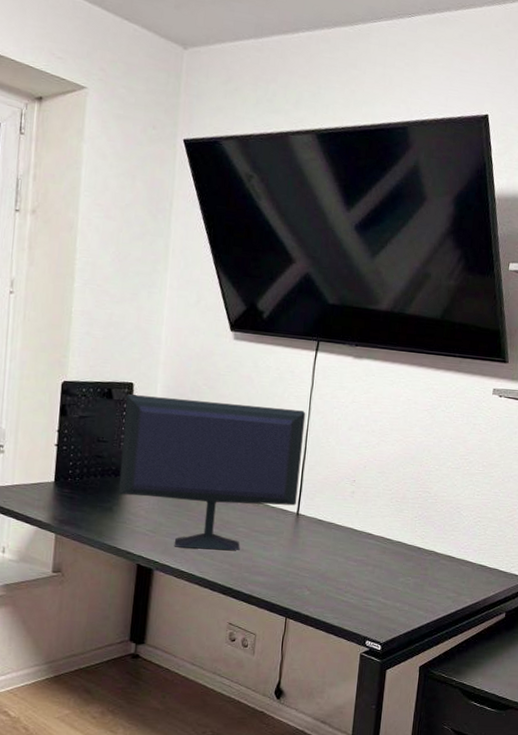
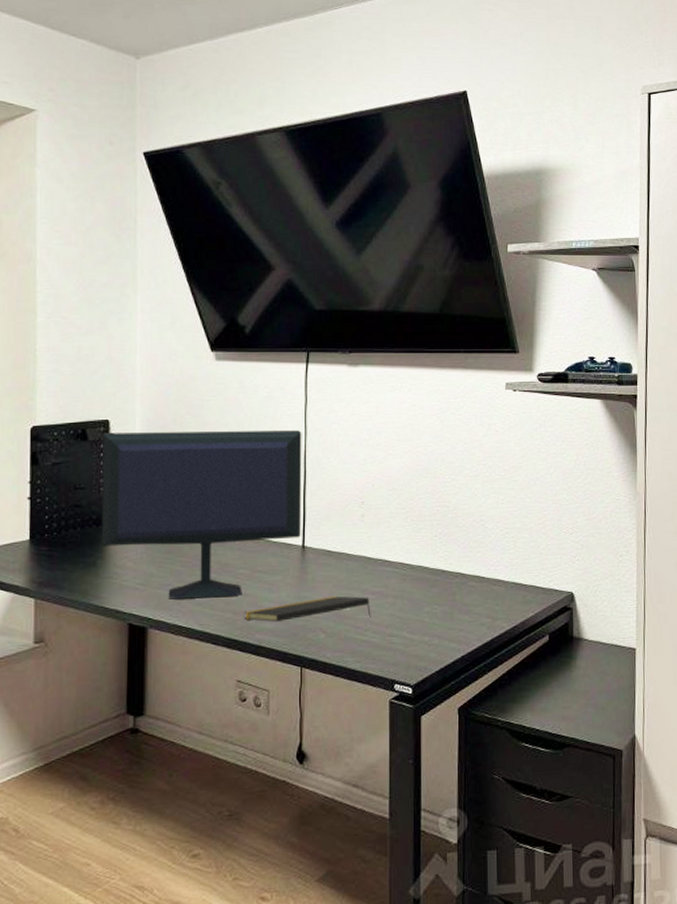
notepad: none [240,559,352,582] -> present [244,596,371,623]

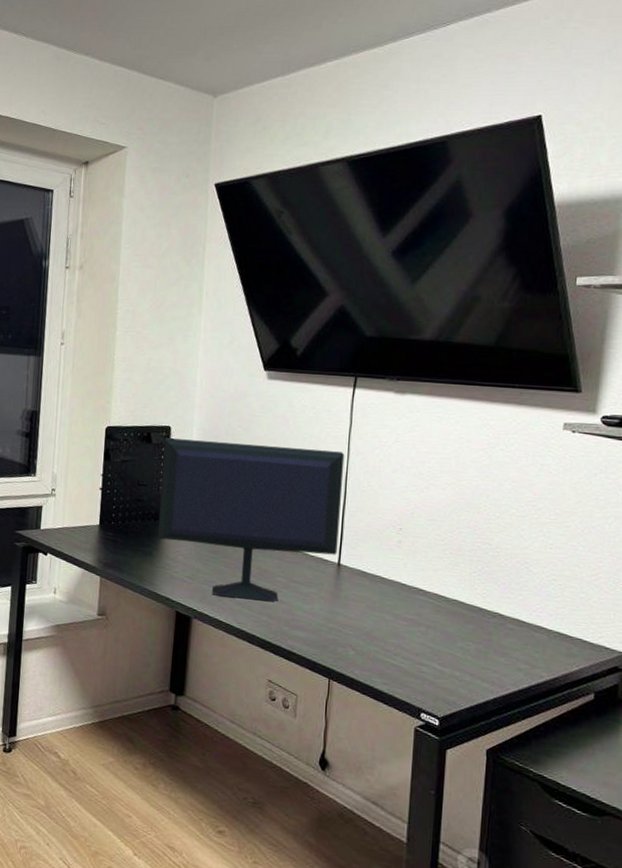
notepad: present [244,596,371,623] -> none [278,615,402,644]

